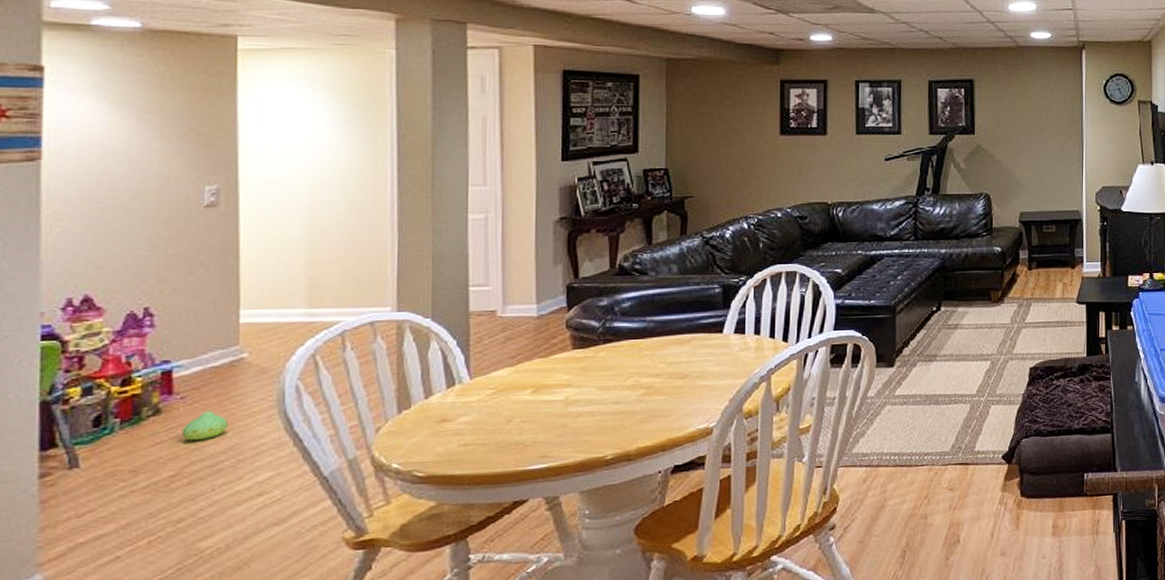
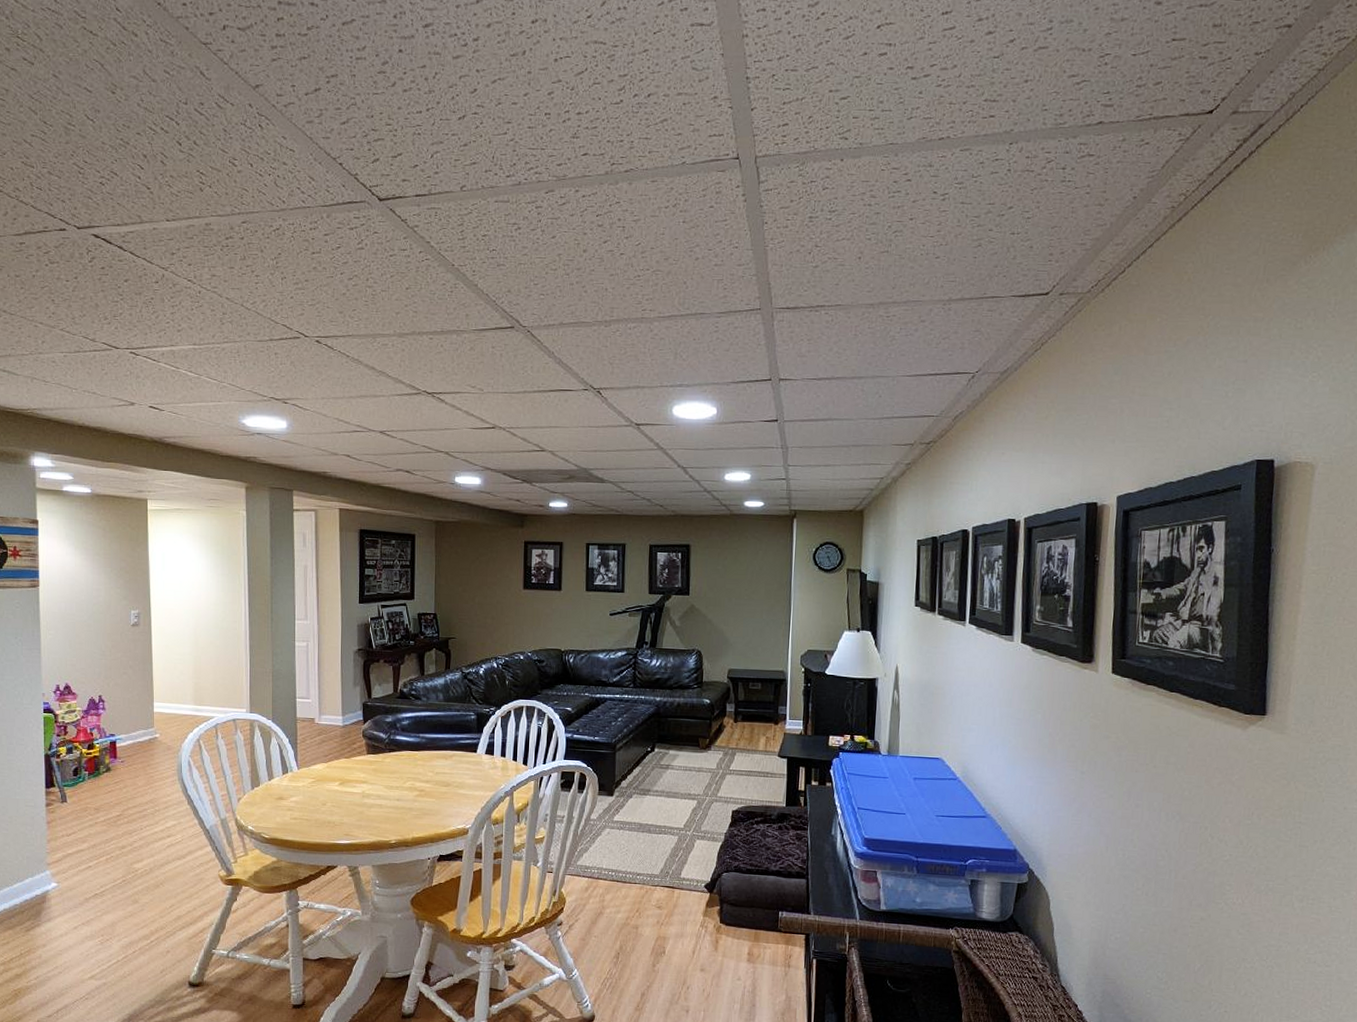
plush toy: present [181,412,228,440] -> none [122,773,149,793]

